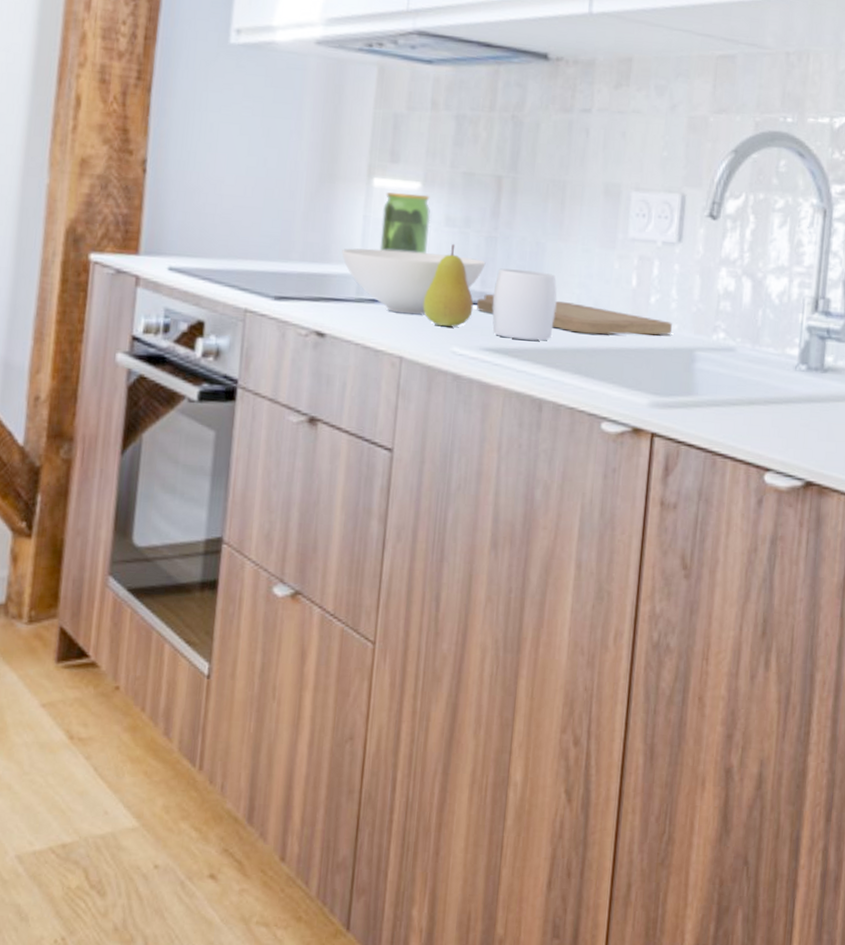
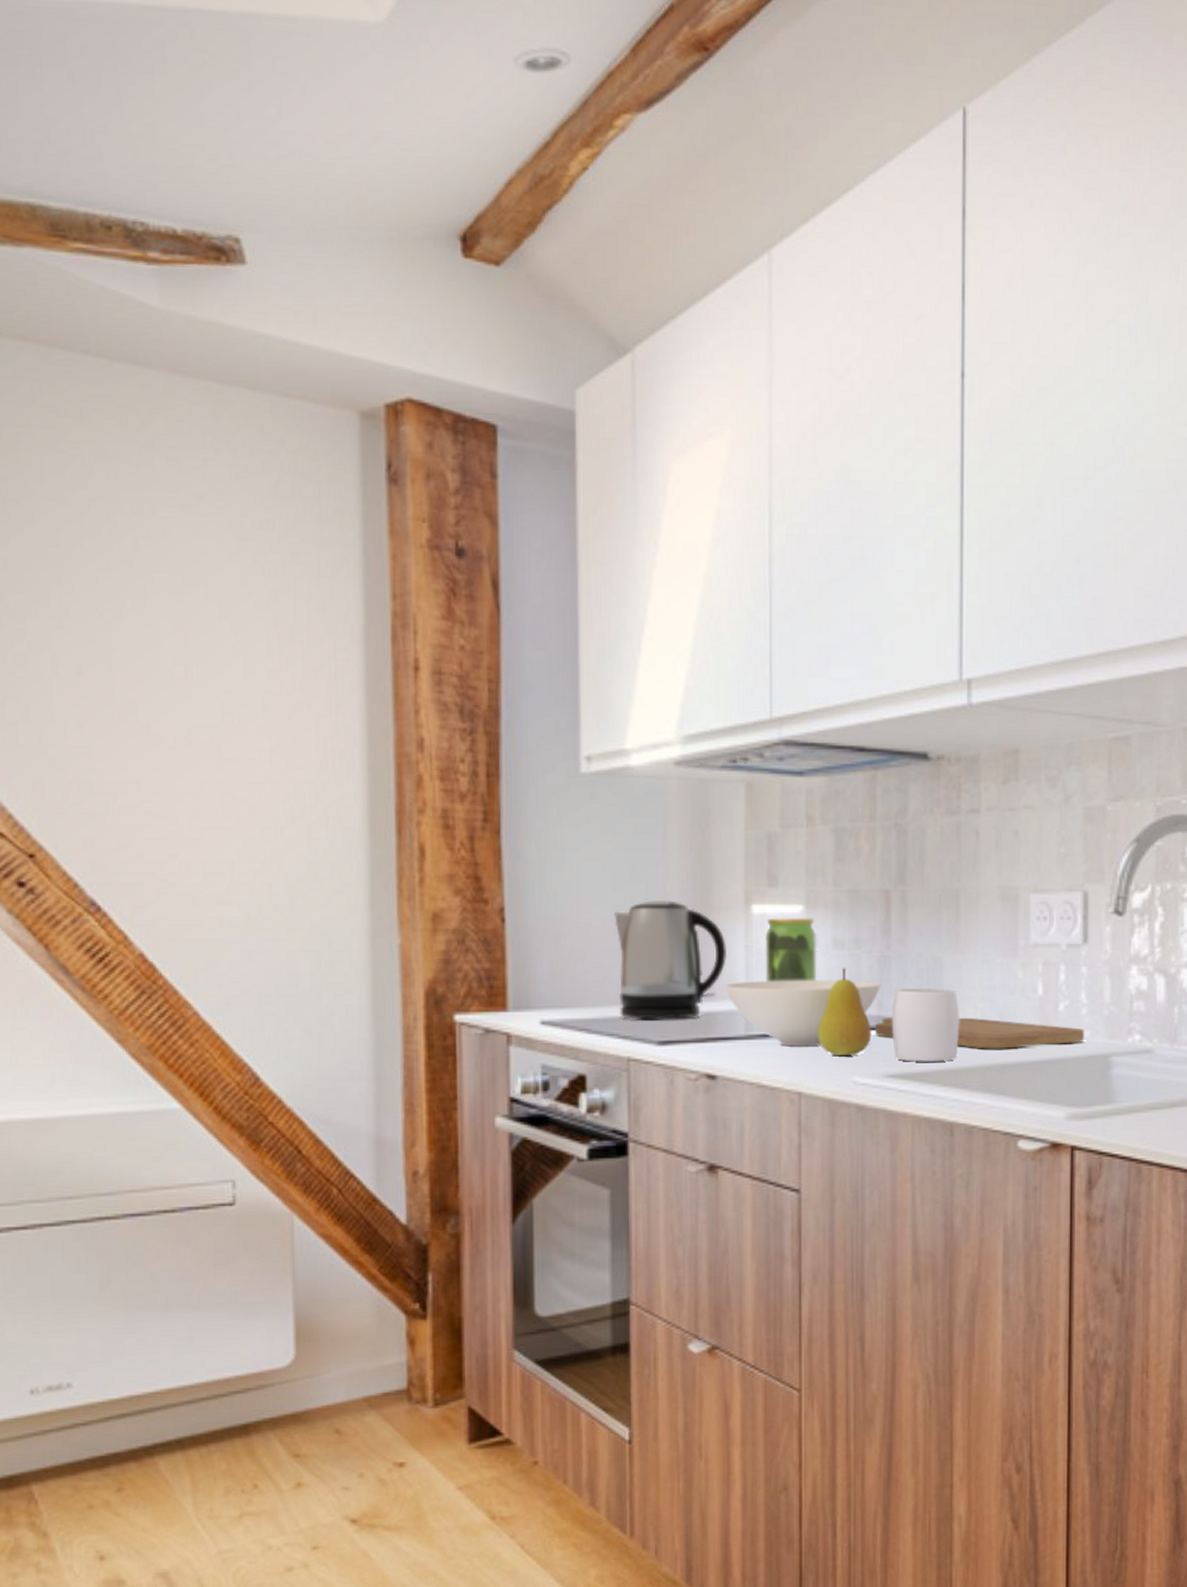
kettle: none [242,165,347,278] -> present [614,899,728,1019]

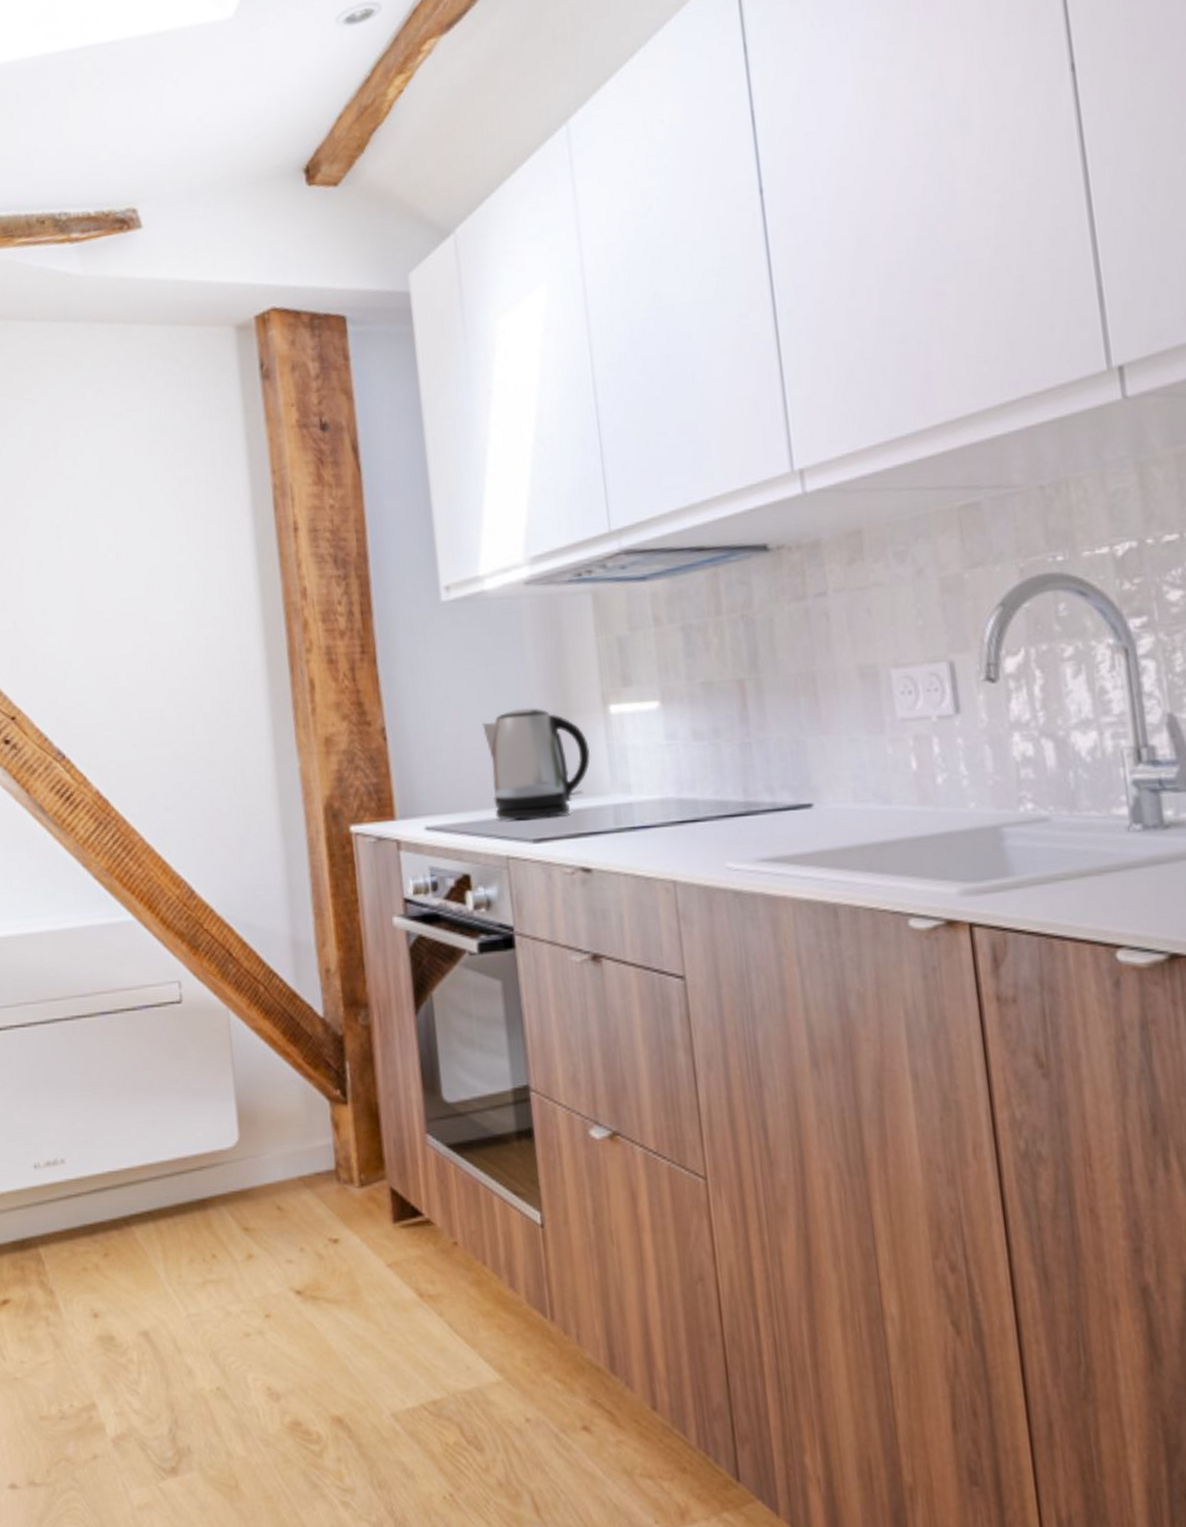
bowl: present [725,980,881,1045] -> none [591,768,745,836]
jar: present [765,918,817,982] -> none [625,712,679,777]
fruit: present [817,967,871,1055] -> none [685,756,741,843]
chopping board: present [875,1017,1084,1049] -> none [743,797,969,828]
mug: present [891,988,960,1062] -> none [758,770,833,845]

